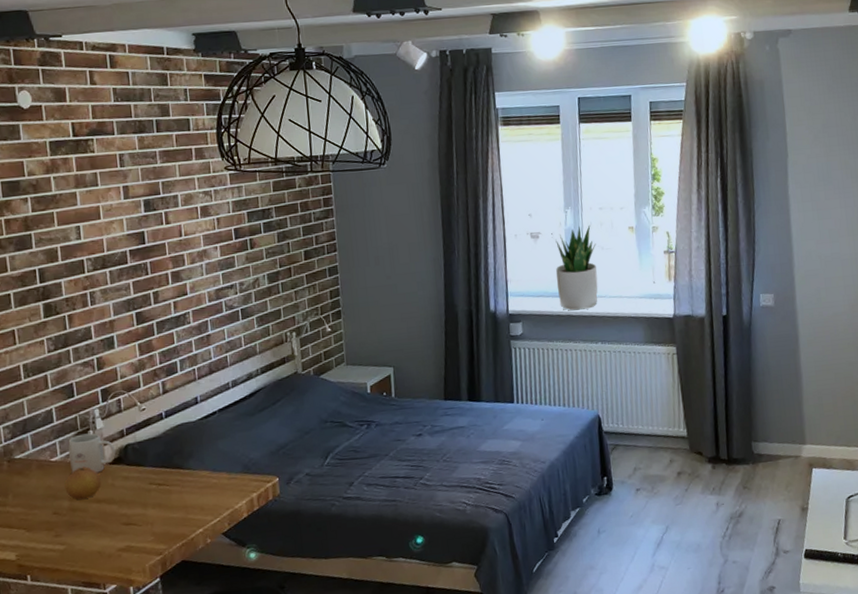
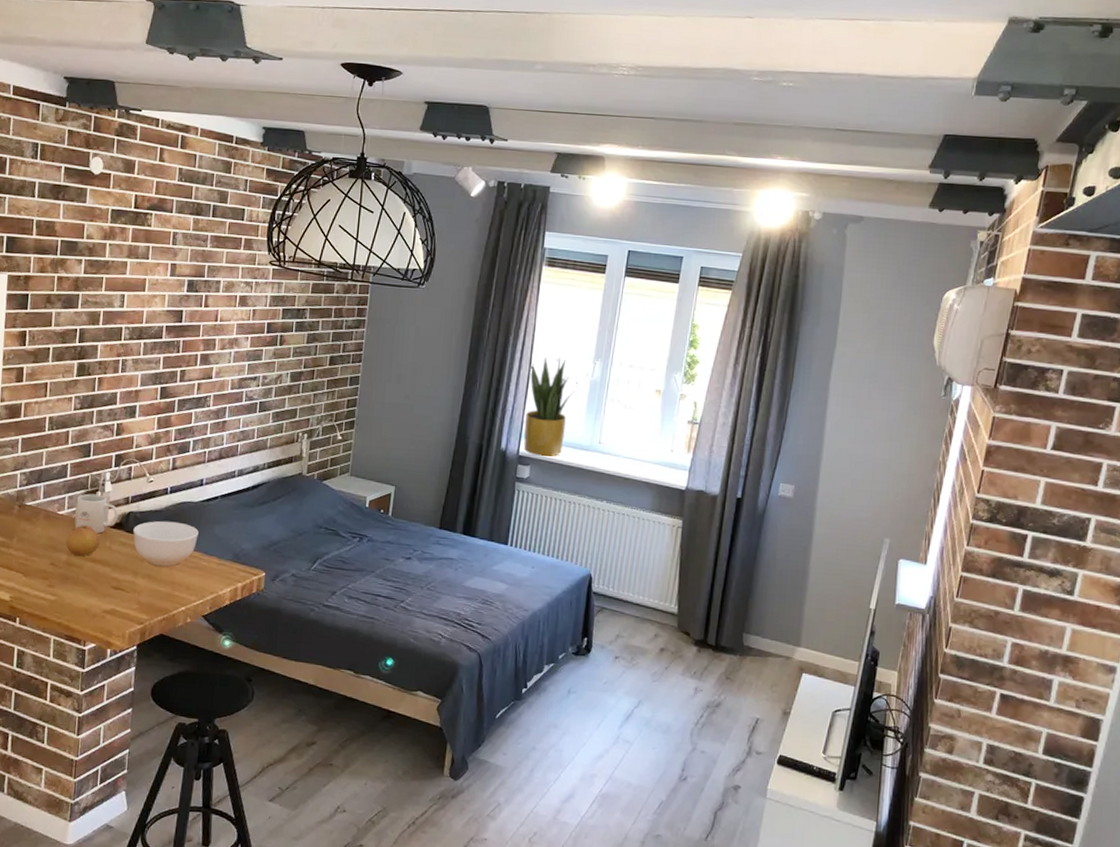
bowl: none [134,445,203,493] -> present [133,521,199,567]
planter: none [504,212,551,312] -> present [523,357,574,457]
planter: present [555,224,598,311] -> none [572,380,620,465]

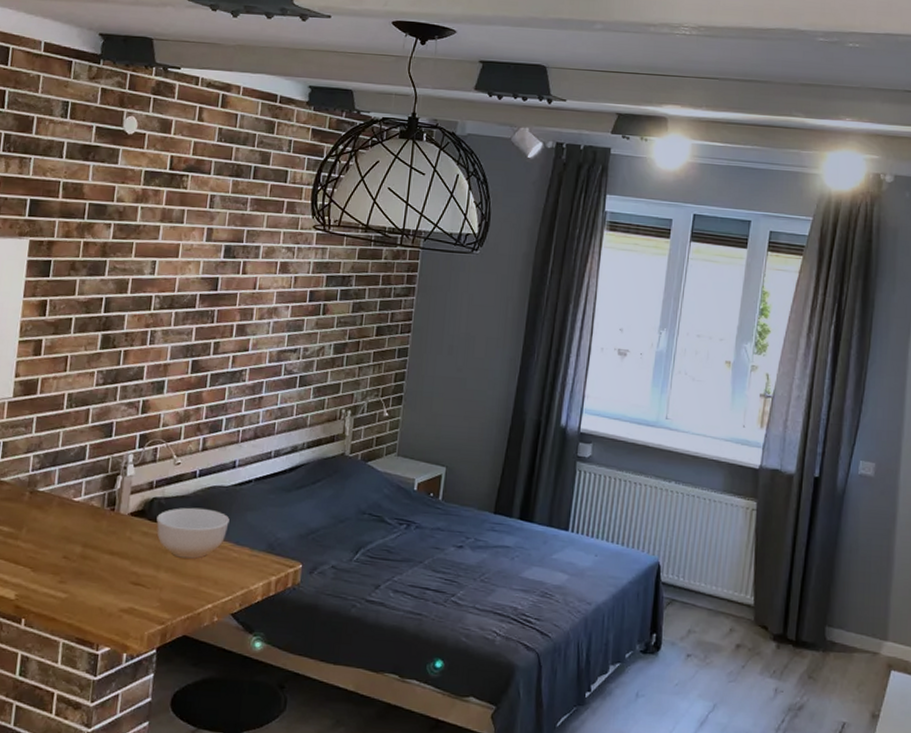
fruit: present [66,525,100,556] -> none [81,513,119,548]
mug: present [74,493,119,534] -> none [91,478,141,523]
planter: present [523,357,574,457] -> none [585,327,639,434]

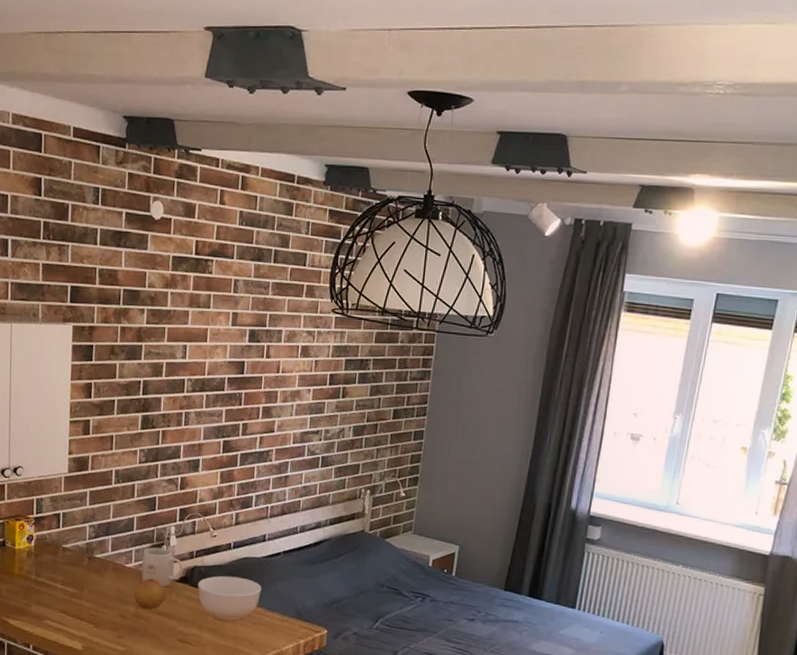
fruit: none [81,513,119,548] -> present [133,578,166,609]
mug: none [91,478,141,523] -> present [141,547,184,587]

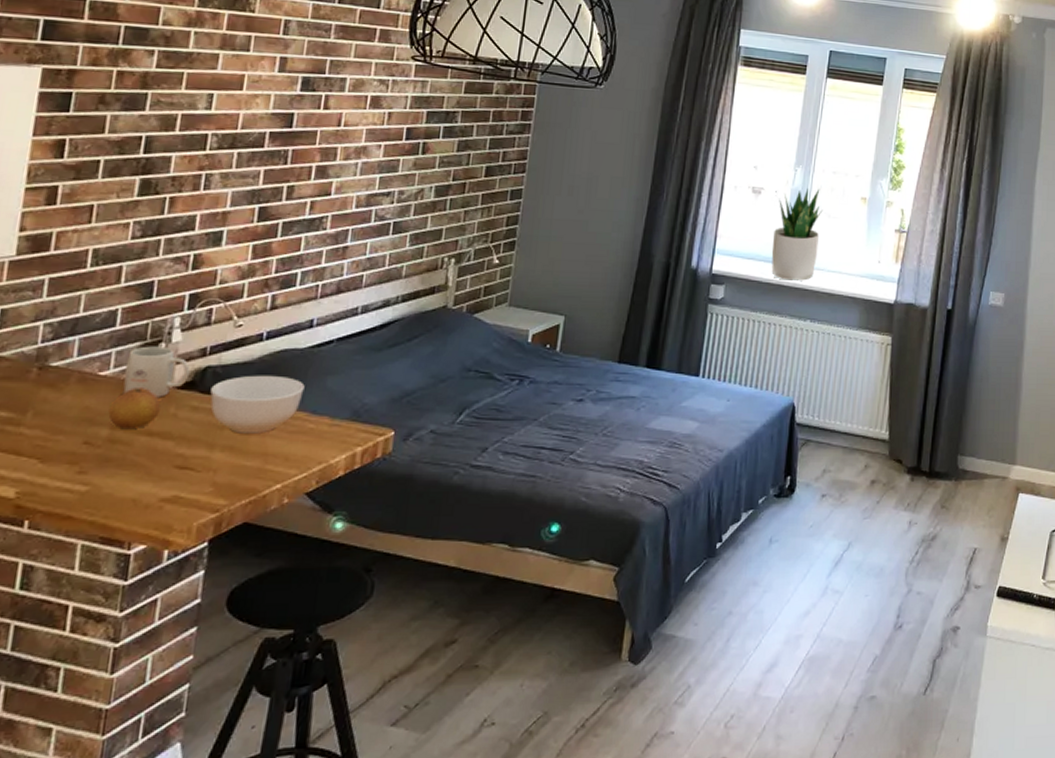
planter: none [646,436,701,528] -> present [771,188,823,281]

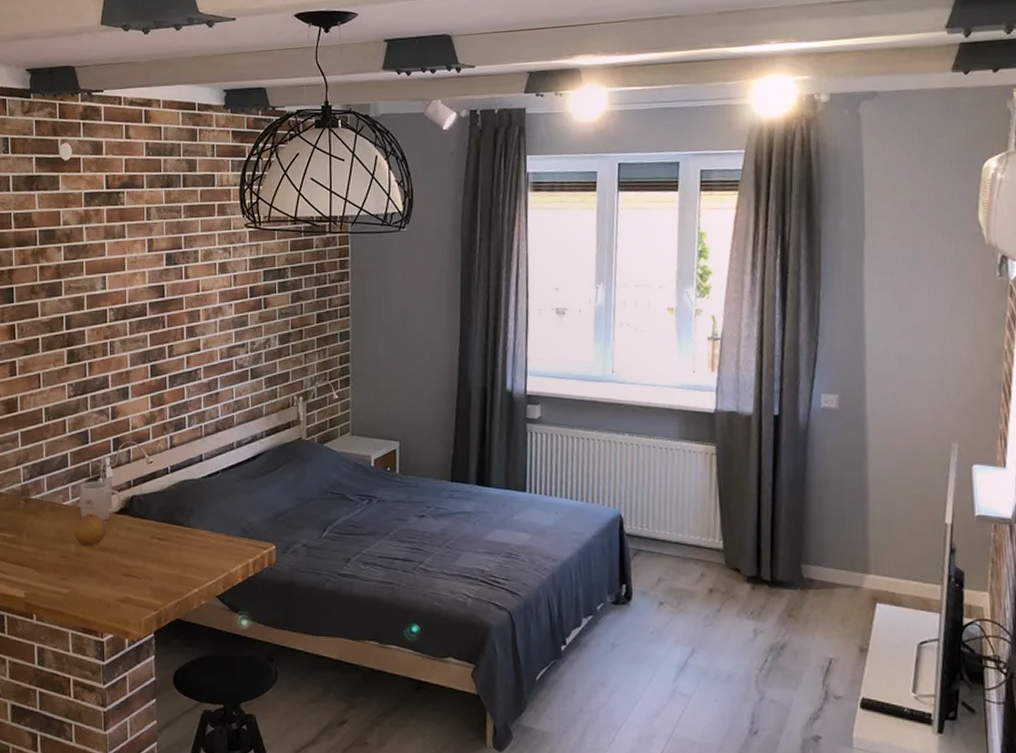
bowl: present [210,375,305,434] -> none [138,501,204,548]
planter: present [771,188,823,281] -> none [582,303,629,396]

